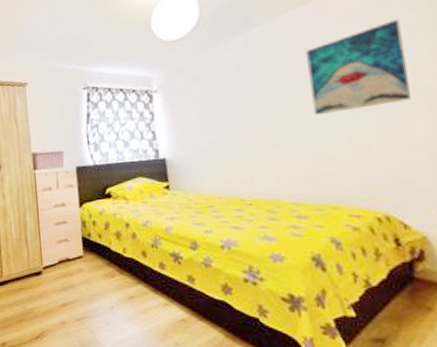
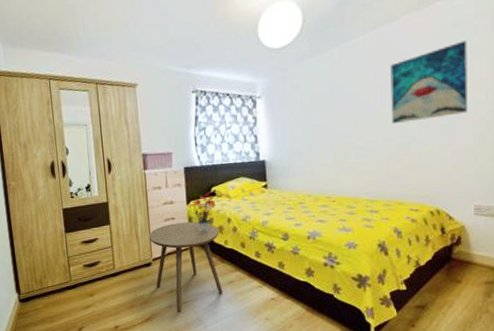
side table: none [38,226,123,330] -> present [148,222,223,312]
potted flower: none [84,193,111,238] -> present [191,191,215,232]

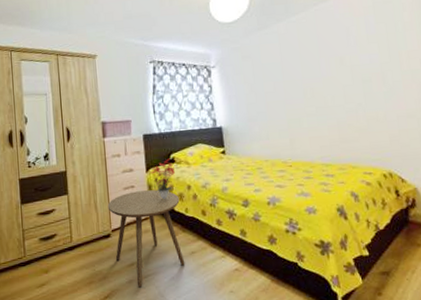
wall art: present [390,40,469,124] -> none [332,16,406,91]

